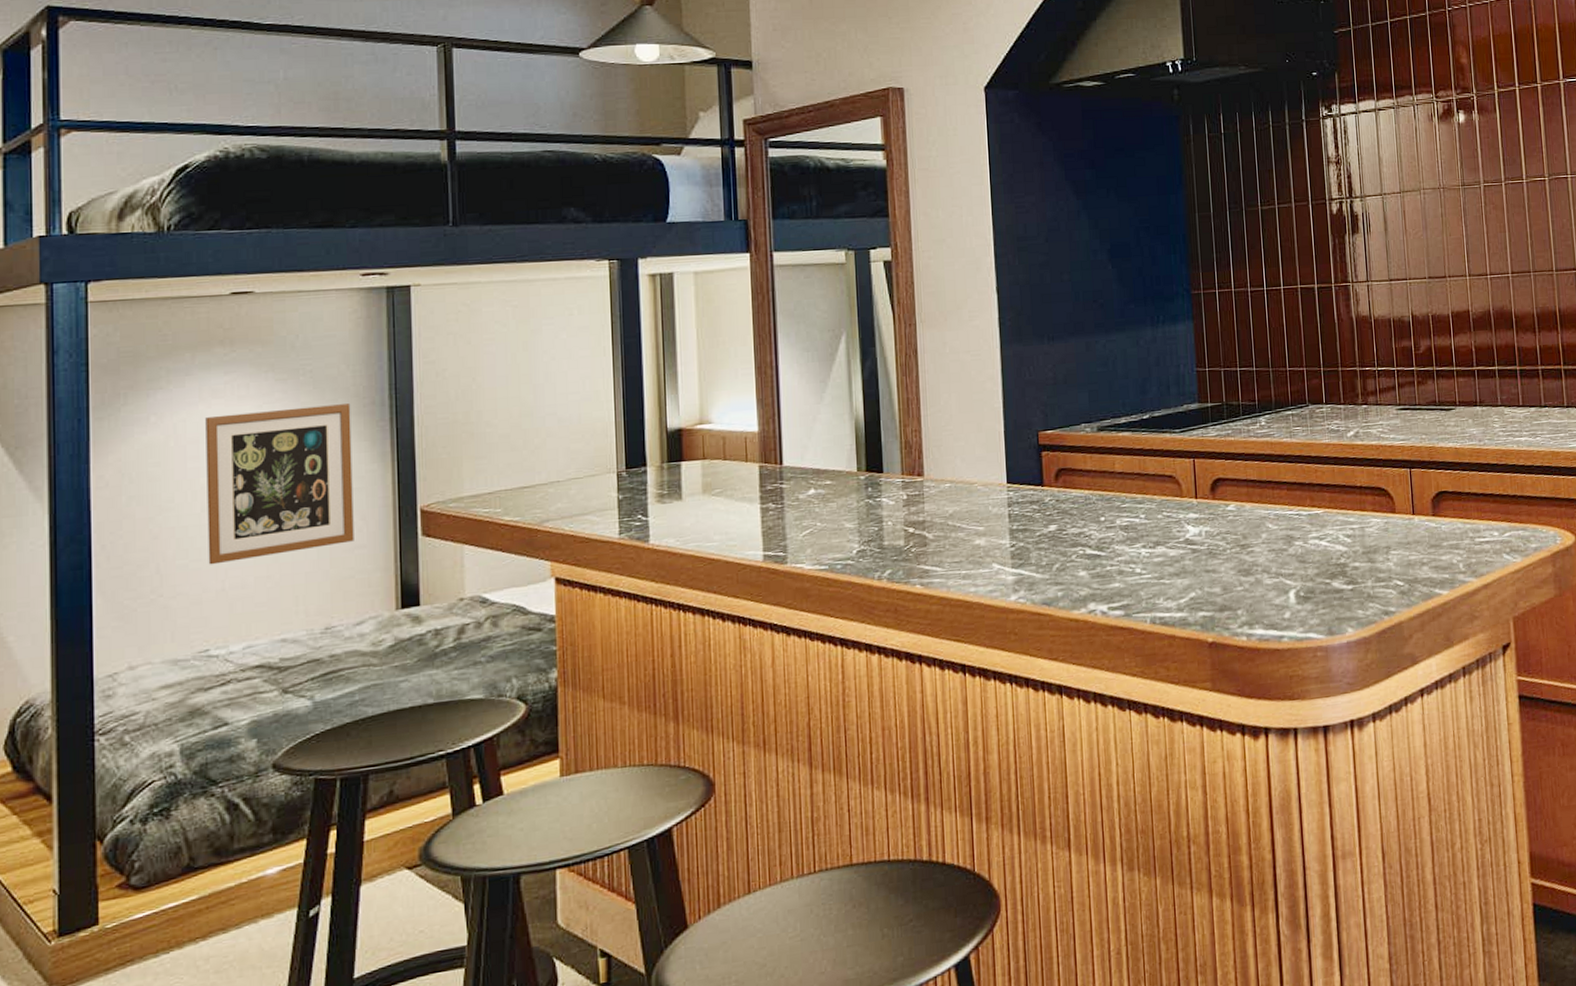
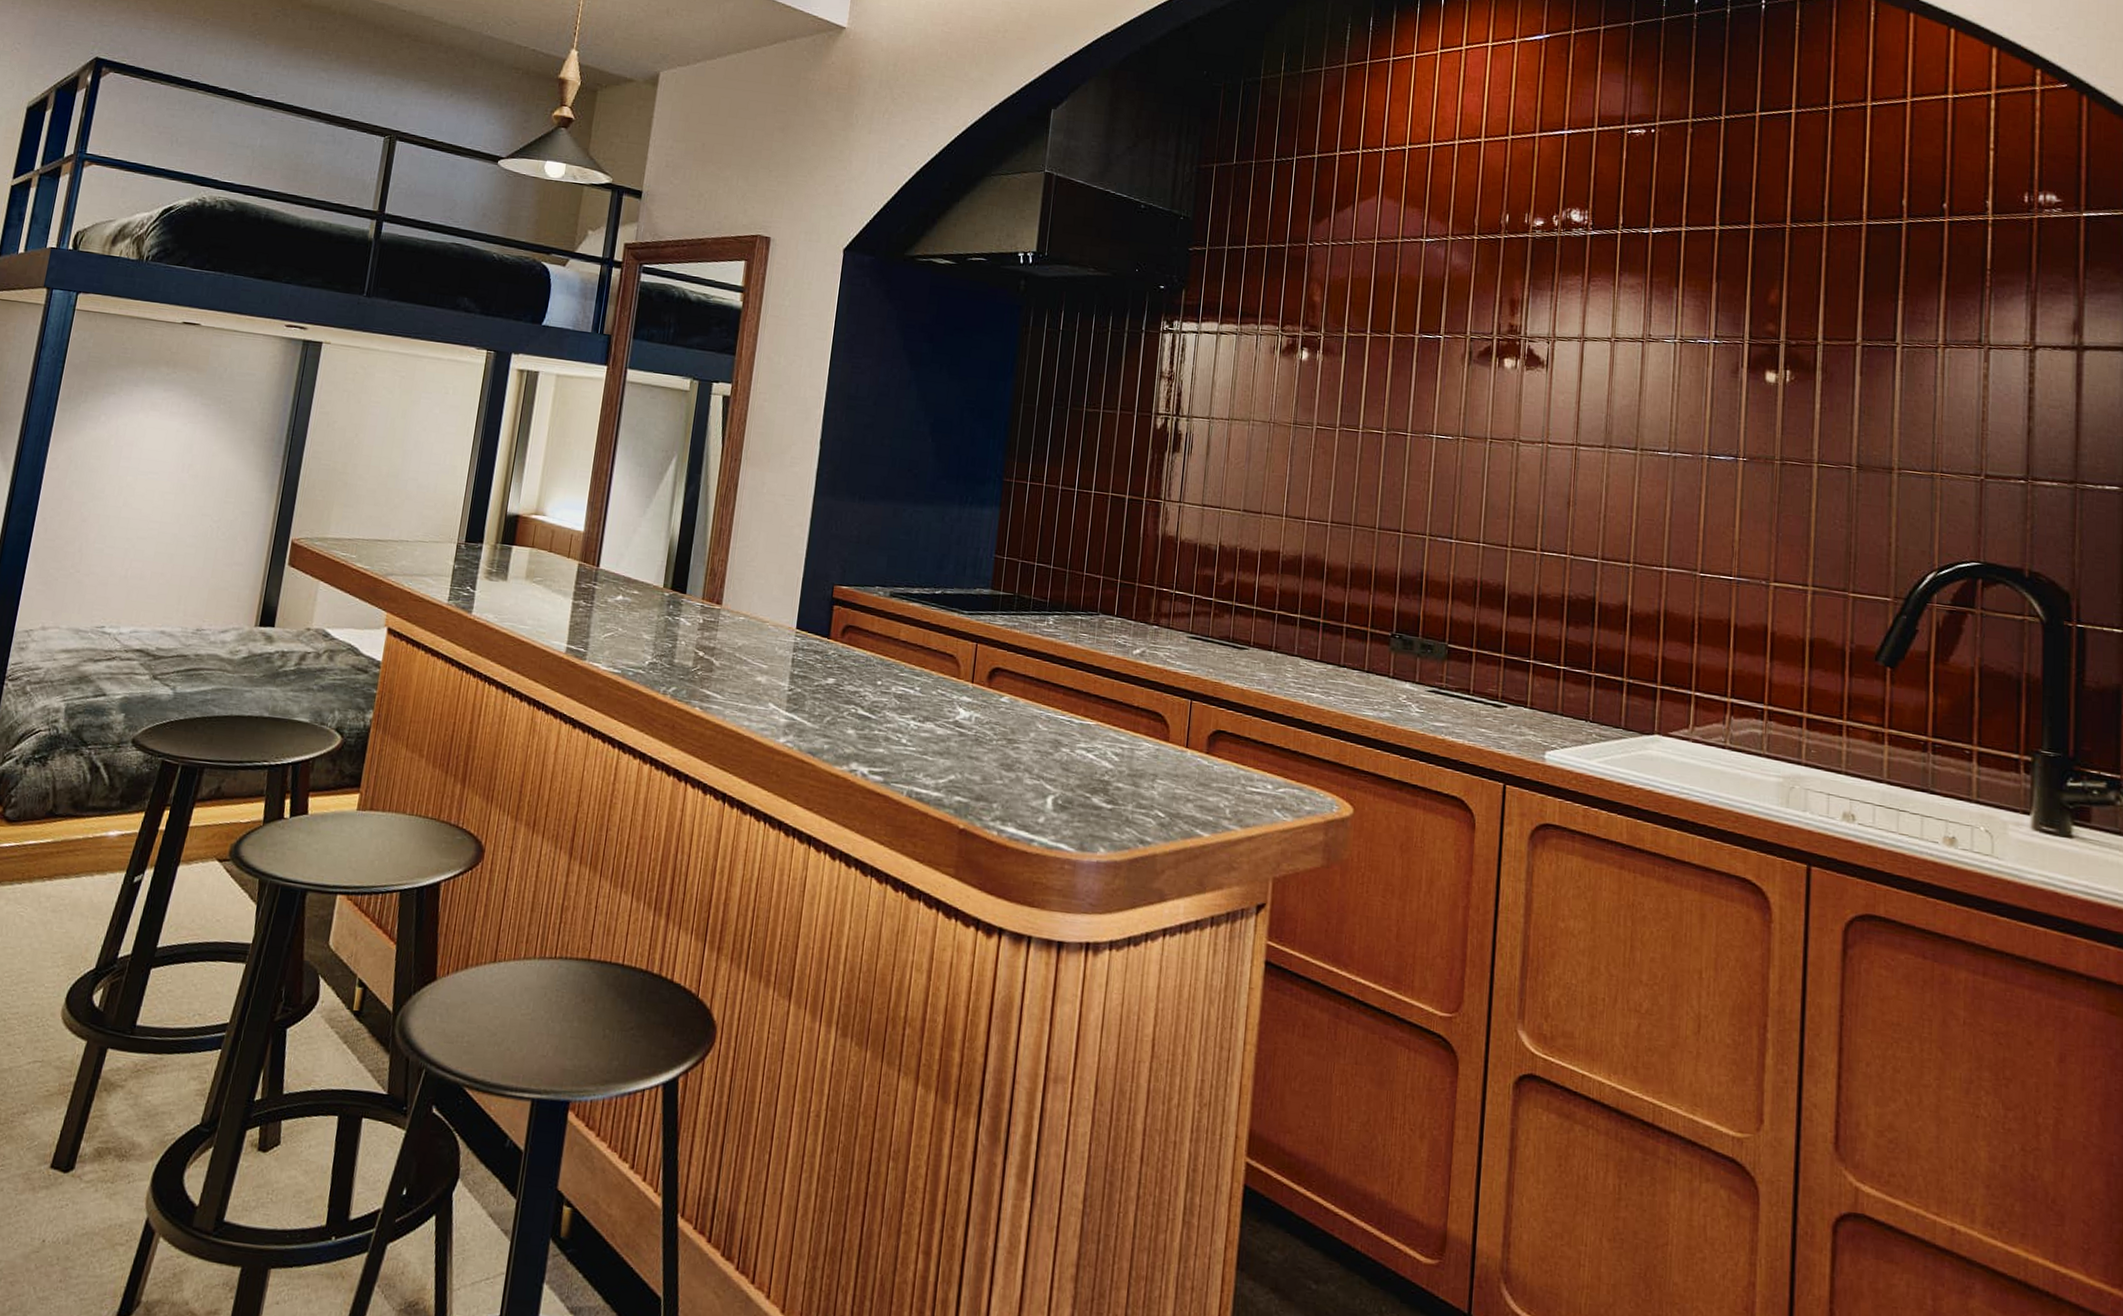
wall art: present [205,403,354,565] -> none [119,425,255,558]

